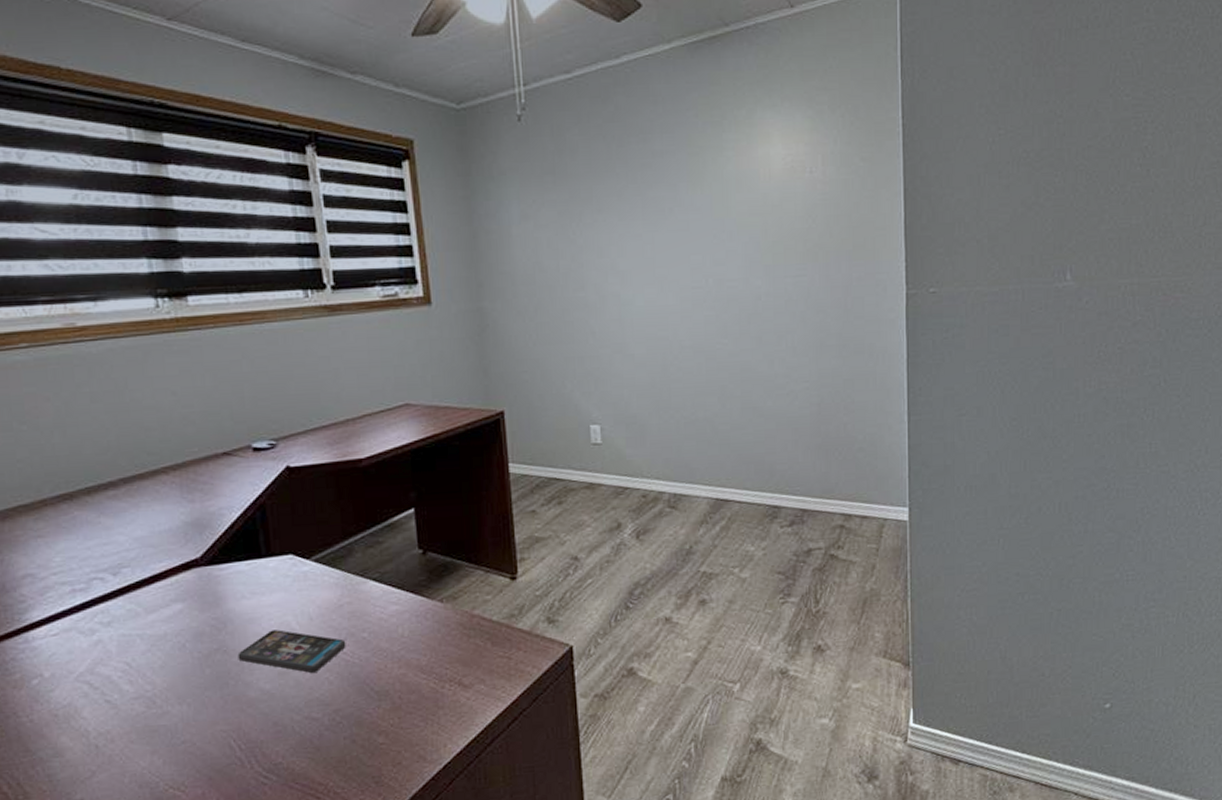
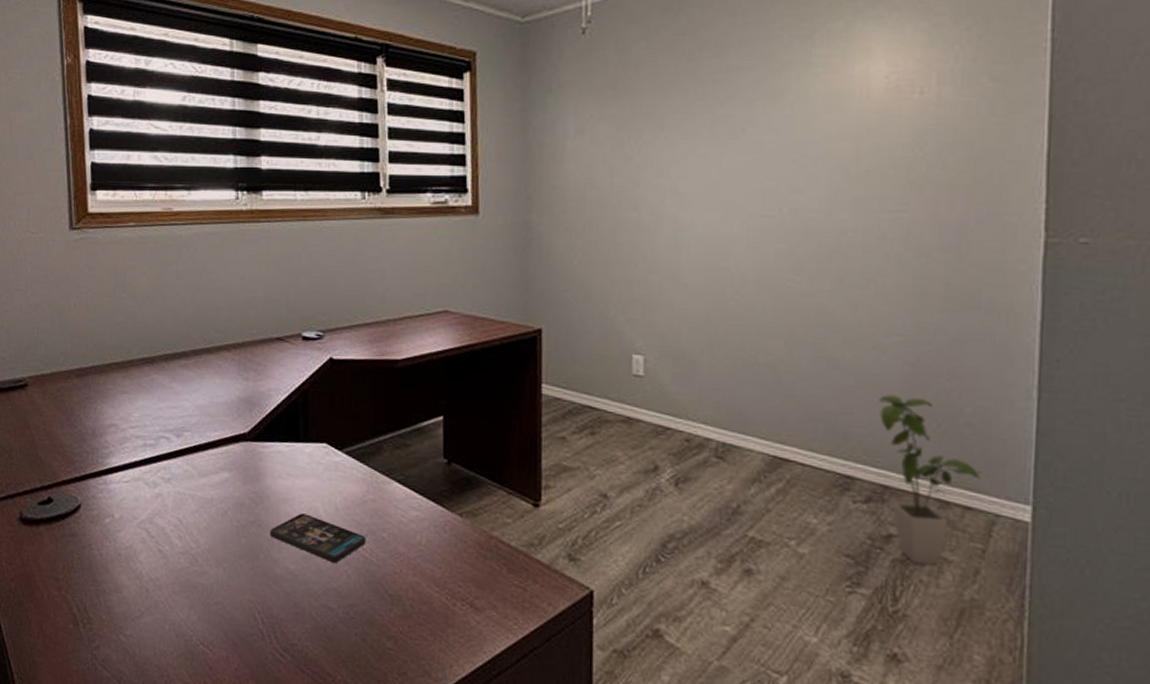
house plant: none [794,432,874,569] -> present [878,395,983,565]

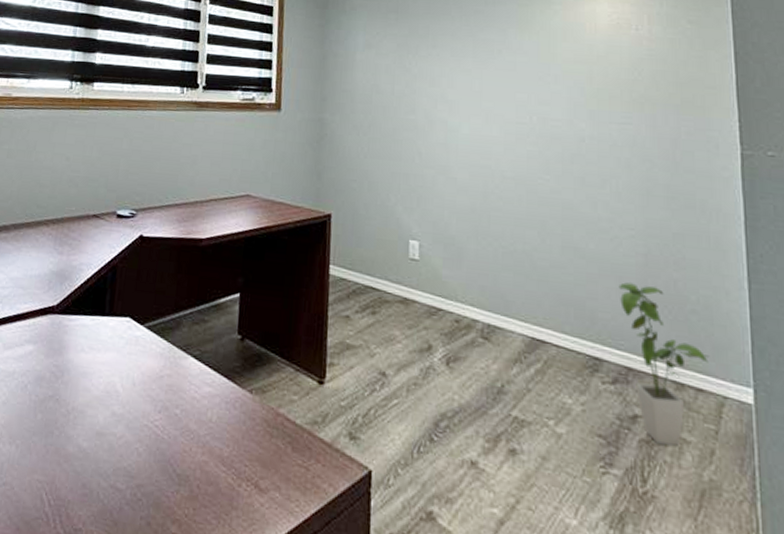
smartphone: present [269,513,366,563] -> none [66,388,160,440]

